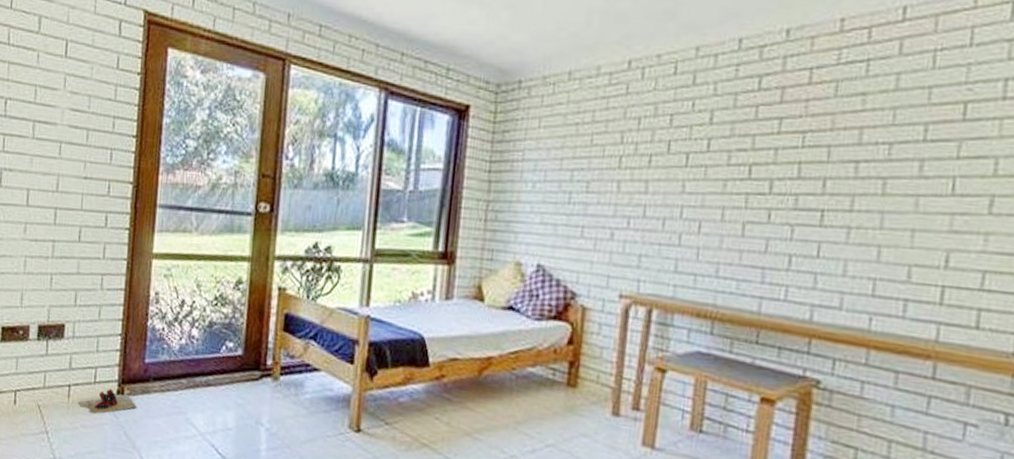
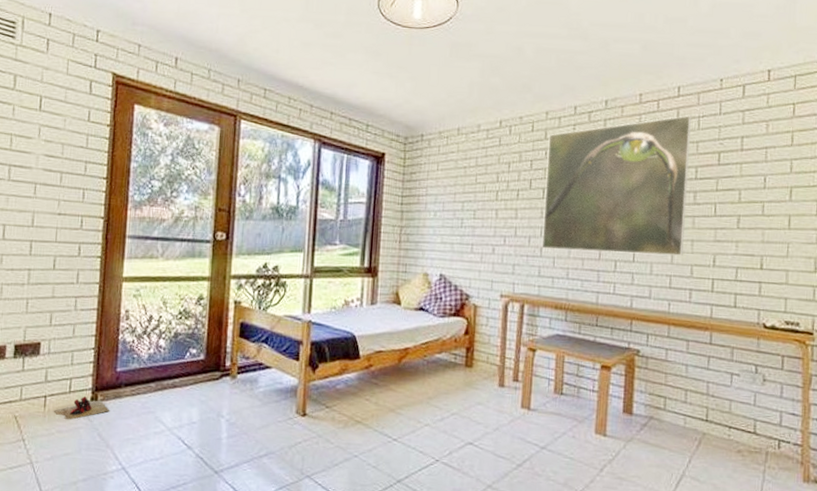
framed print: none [681,48,923,251] -> present [541,115,691,256]

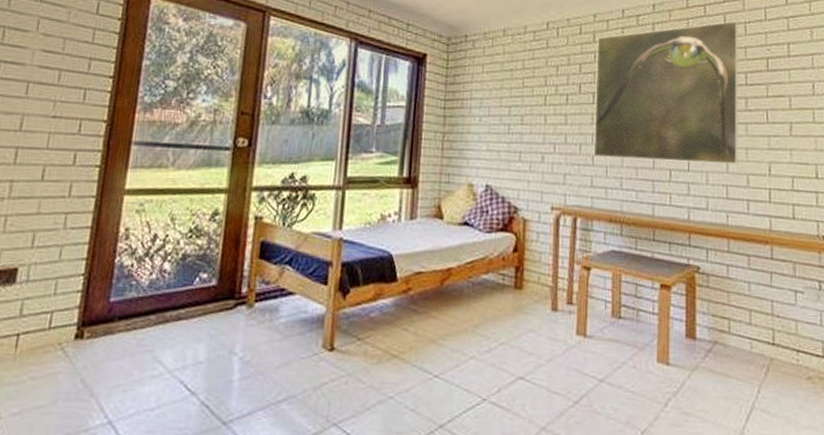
slippers: present [53,397,110,420] -> none [26,334,98,364]

